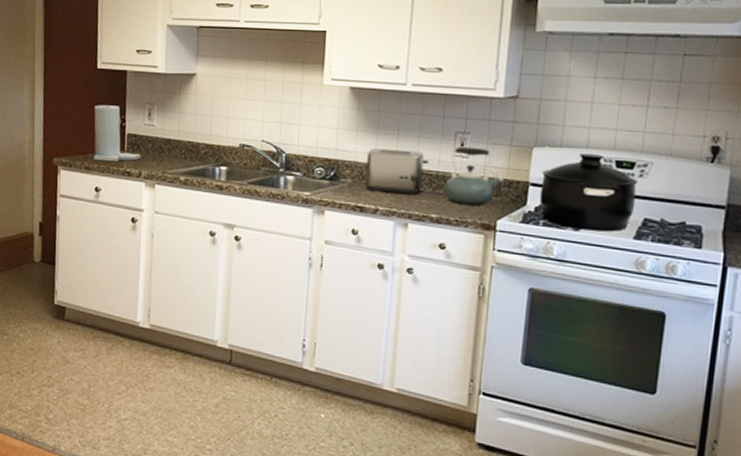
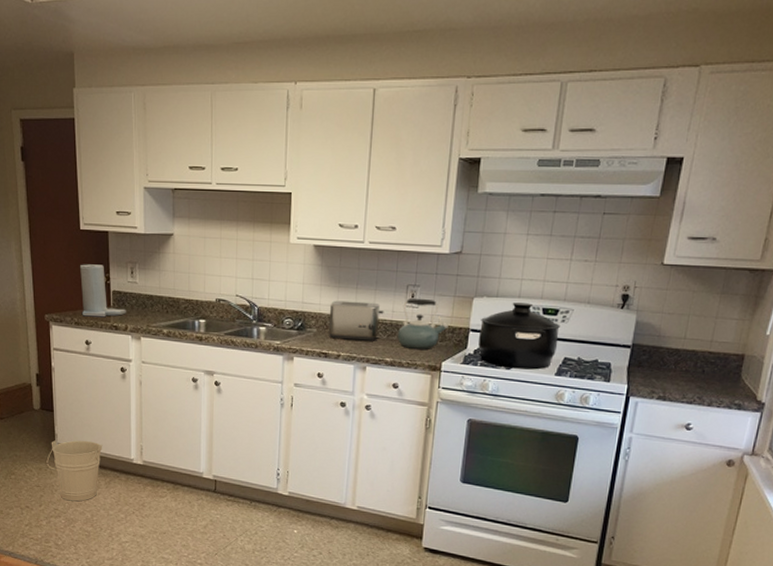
bucket: none [43,297,107,369] -> present [46,440,103,502]

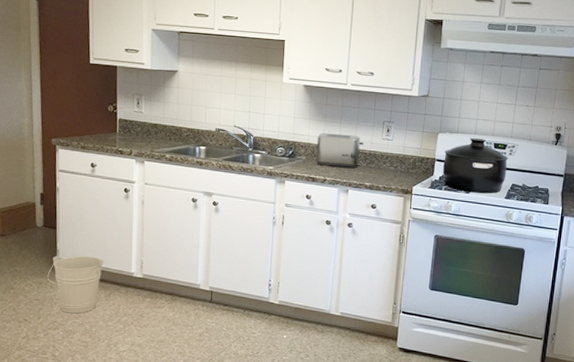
paper towel: present [80,264,126,318] -> none [88,94,131,143]
kettle: present [397,298,449,349] -> none [375,132,418,176]

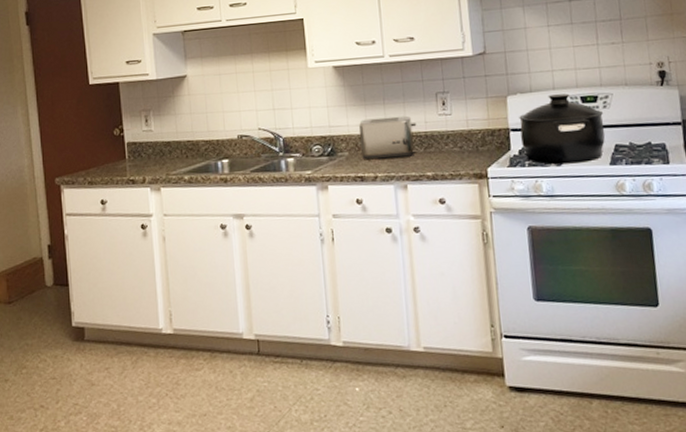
bucket: present [47,255,104,314] -> none [62,314,127,392]

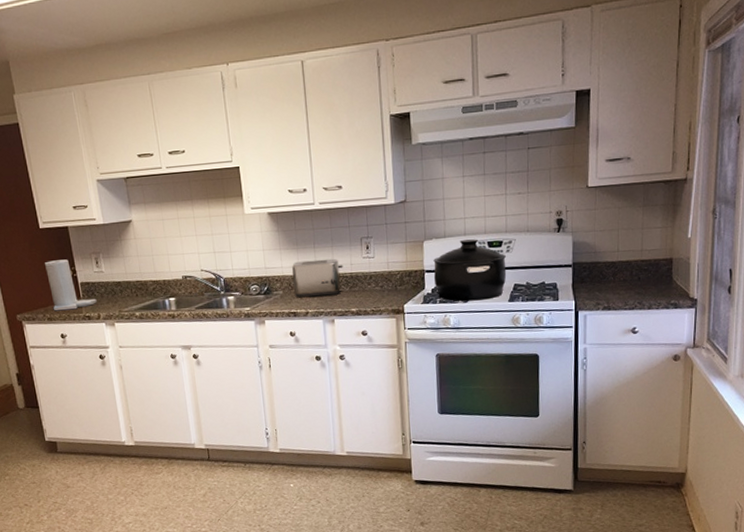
paper towel: none [91,117,143,174] -> present [45,259,97,311]

